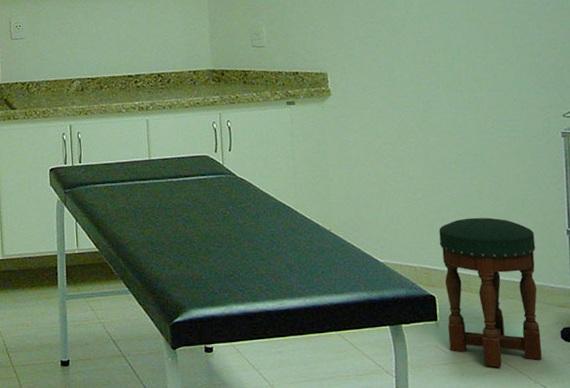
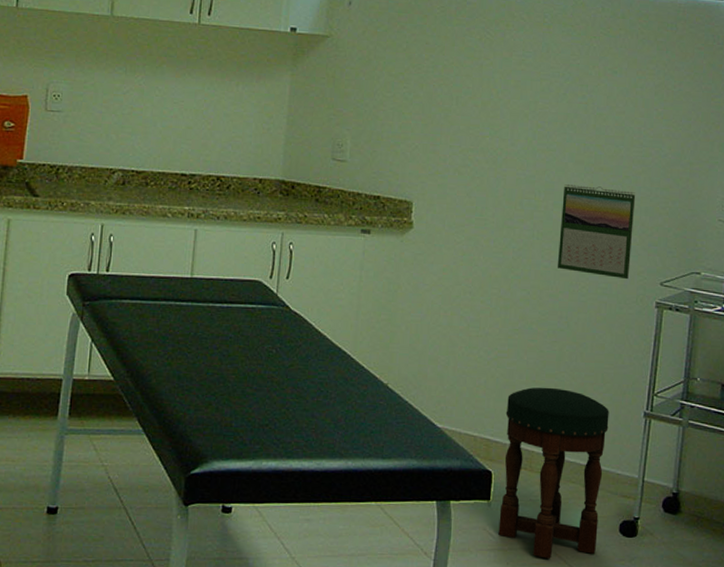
calendar: none [460,38,533,116] -> present [557,184,636,280]

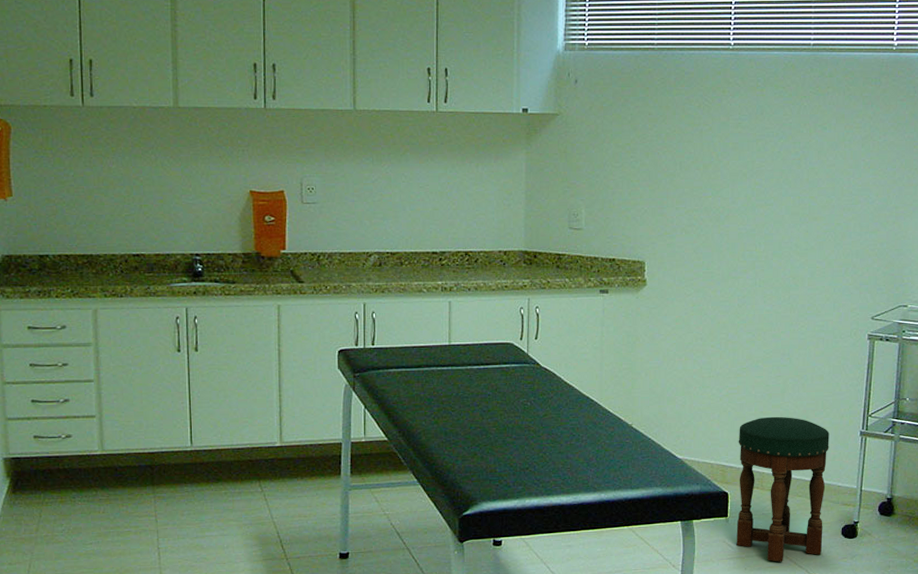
calendar: present [557,184,636,280] -> none [778,235,847,317]

